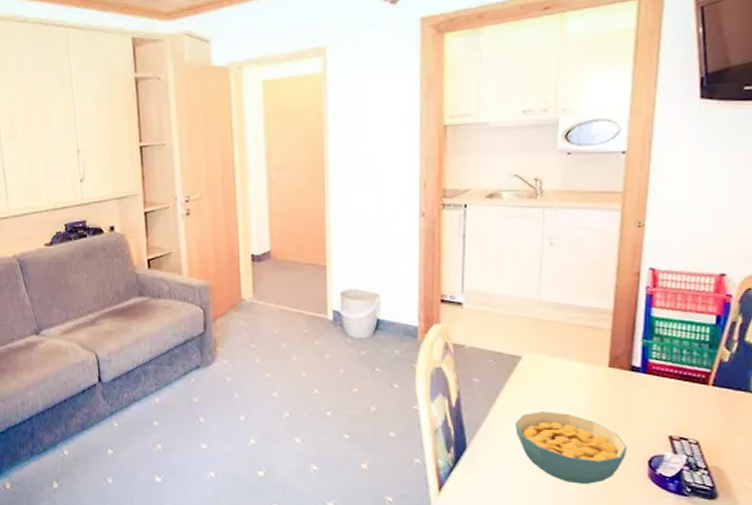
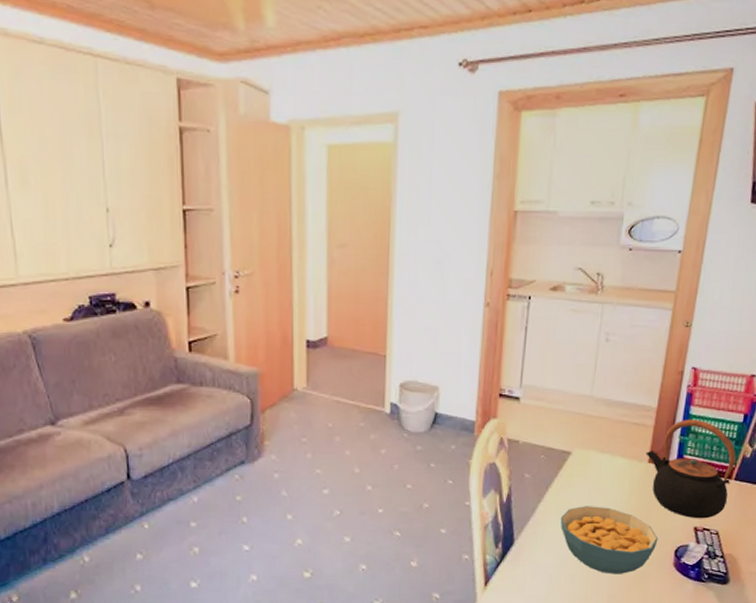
teapot: none [604,321,711,427] -> present [645,419,736,519]

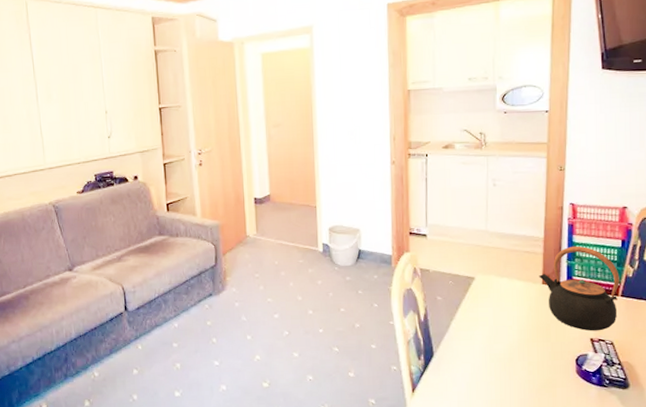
cereal bowl: present [560,506,659,574] -> none [471,322,559,381]

